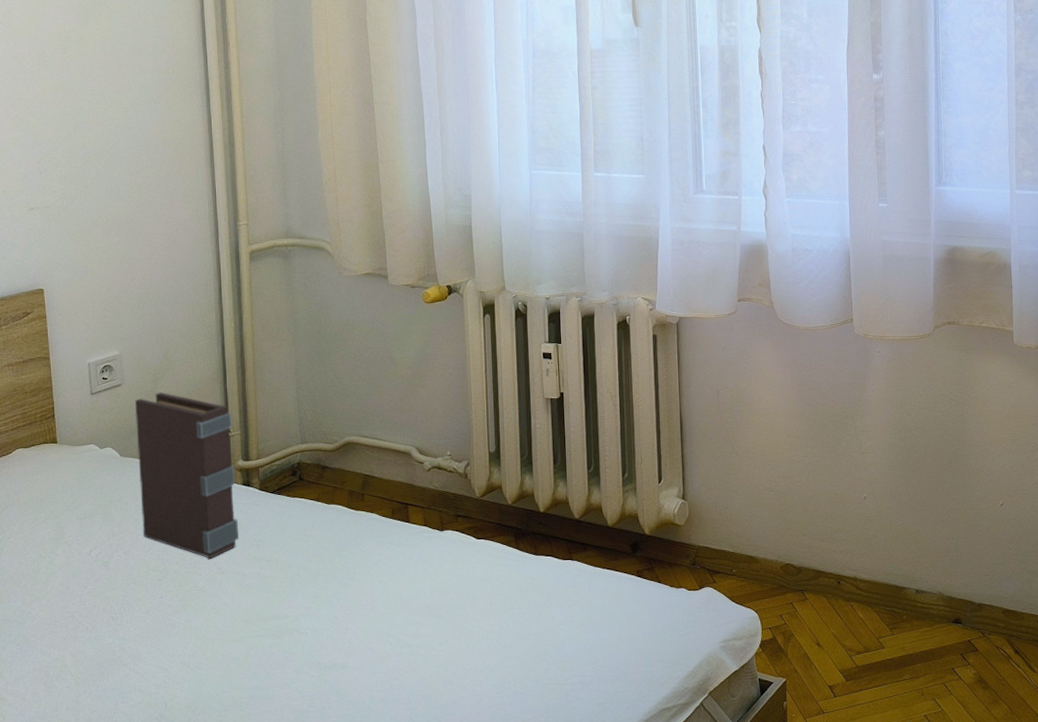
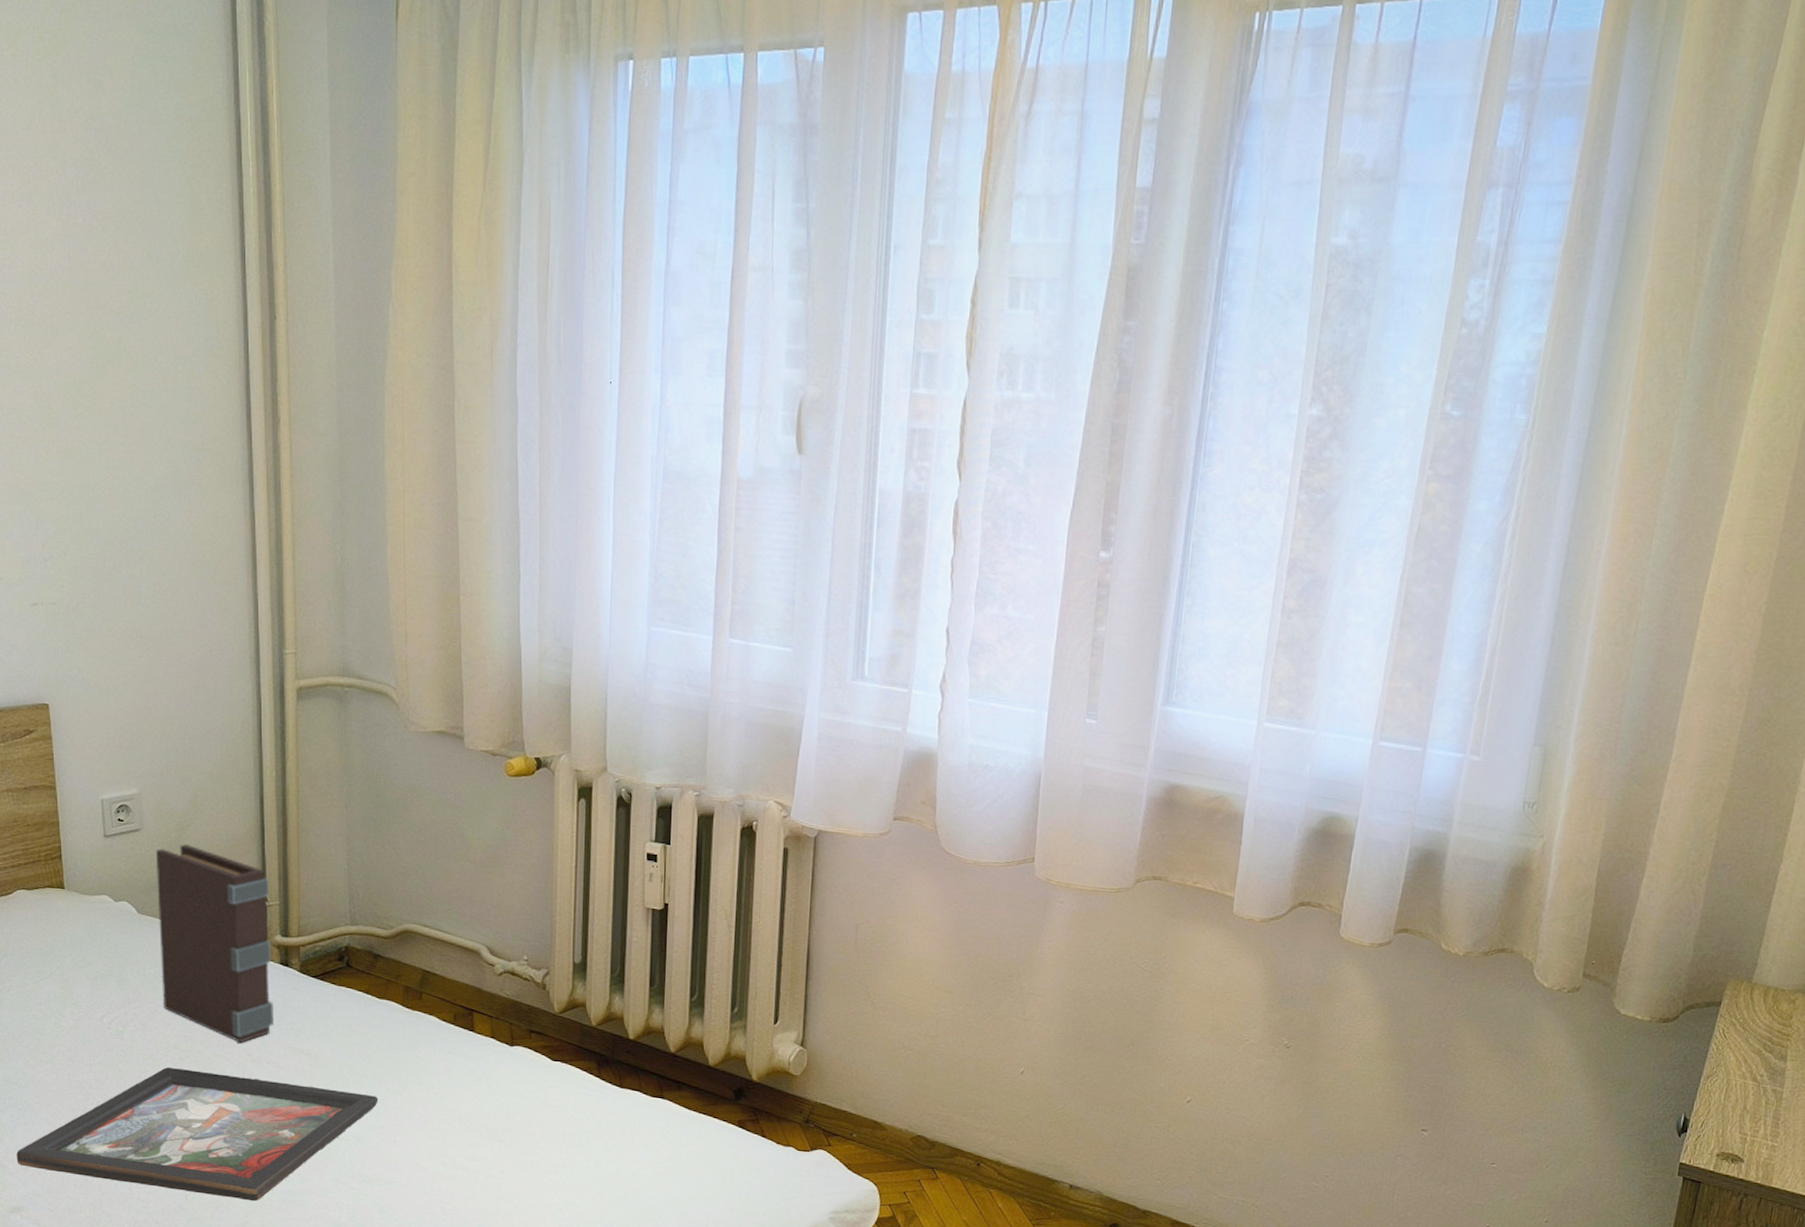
decorative tray: none [15,588,331,701] -> present [16,1067,378,1202]

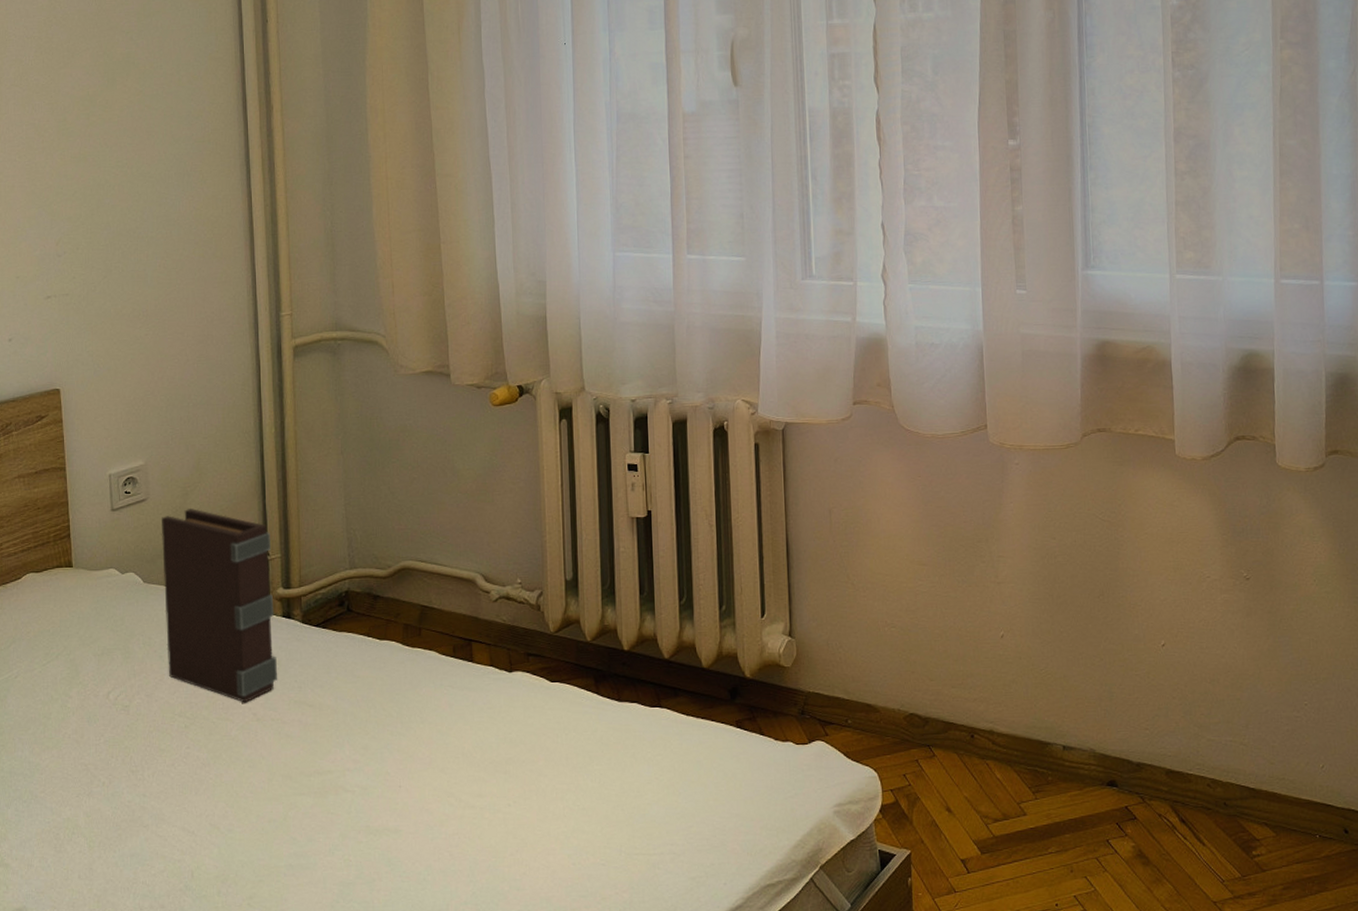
decorative tray: present [16,1067,378,1202] -> none [20,737,383,870]

